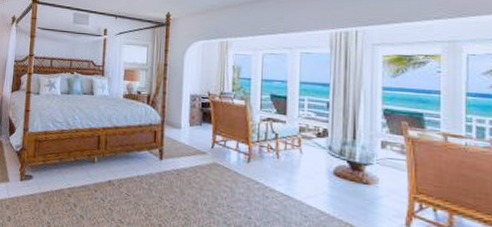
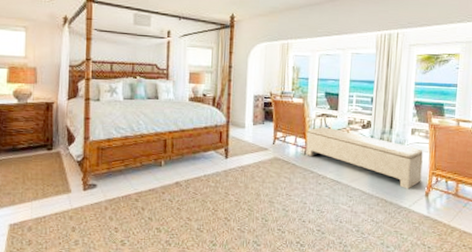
bench: none [249,132,399,215] -> present [306,127,423,189]

